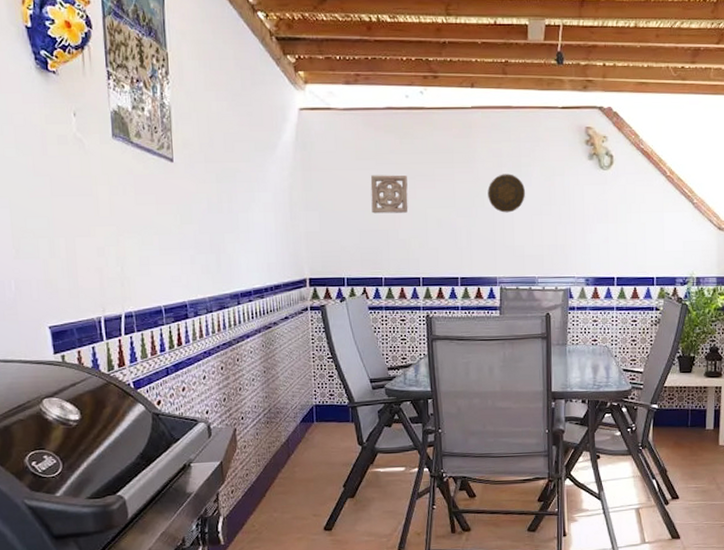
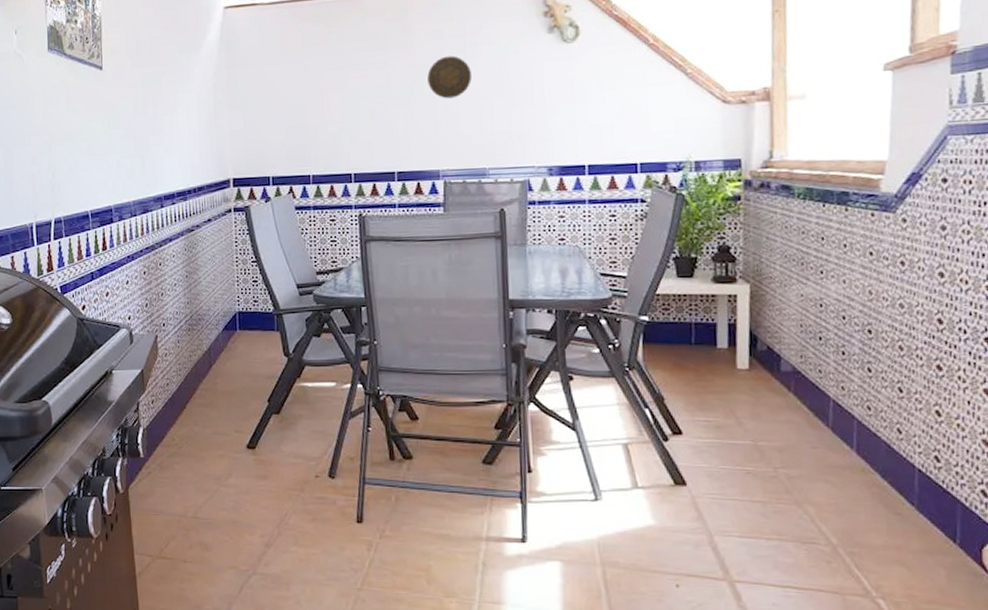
wall ornament: present [370,175,408,214] -> none [297,66,338,108]

